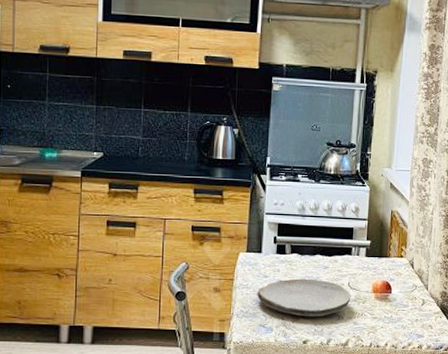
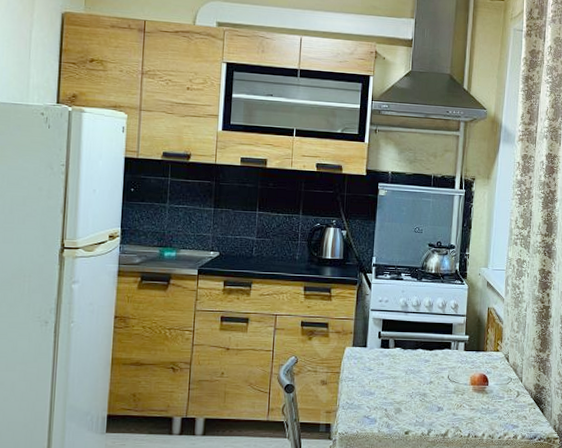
plate: present [257,278,351,317] -> none [362,371,451,409]

